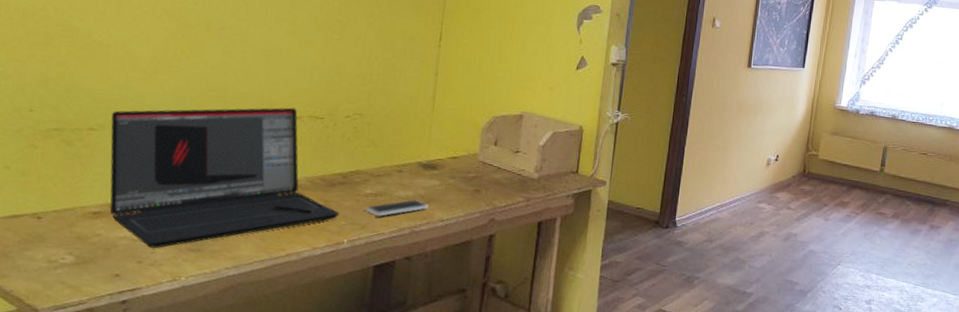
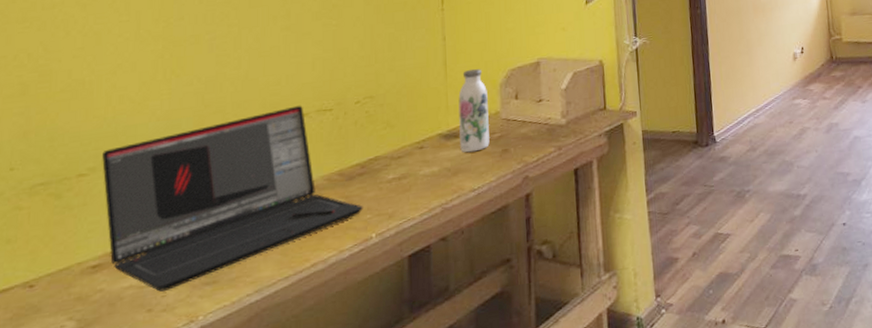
smartphone: present [365,200,429,218] -> none [390,174,458,202]
water bottle: none [436,108,470,186] -> present [458,69,490,153]

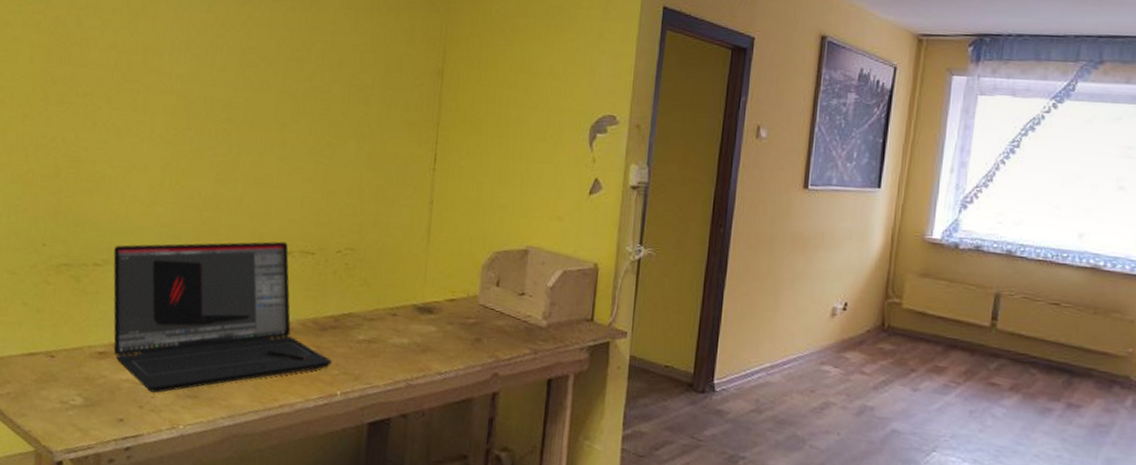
water bottle: present [458,69,490,153] -> none [432,241,469,333]

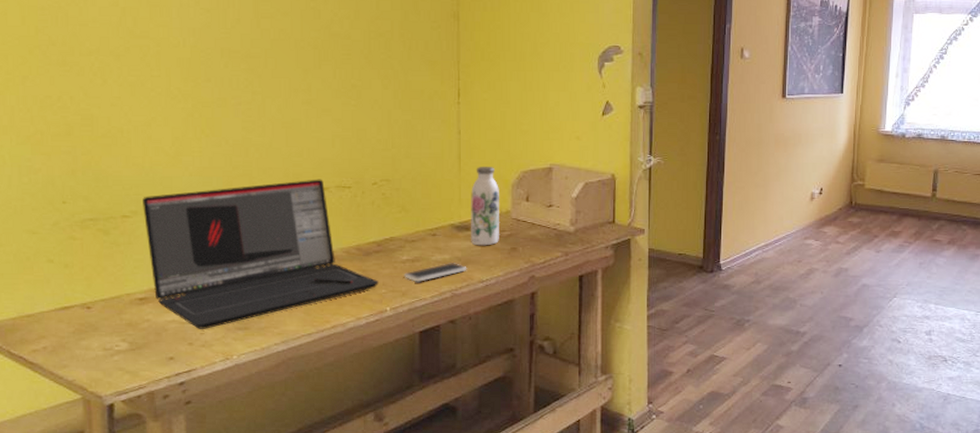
smartphone: none [358,348,426,368] -> present [403,263,467,283]
water bottle: none [432,241,469,333] -> present [471,166,499,246]

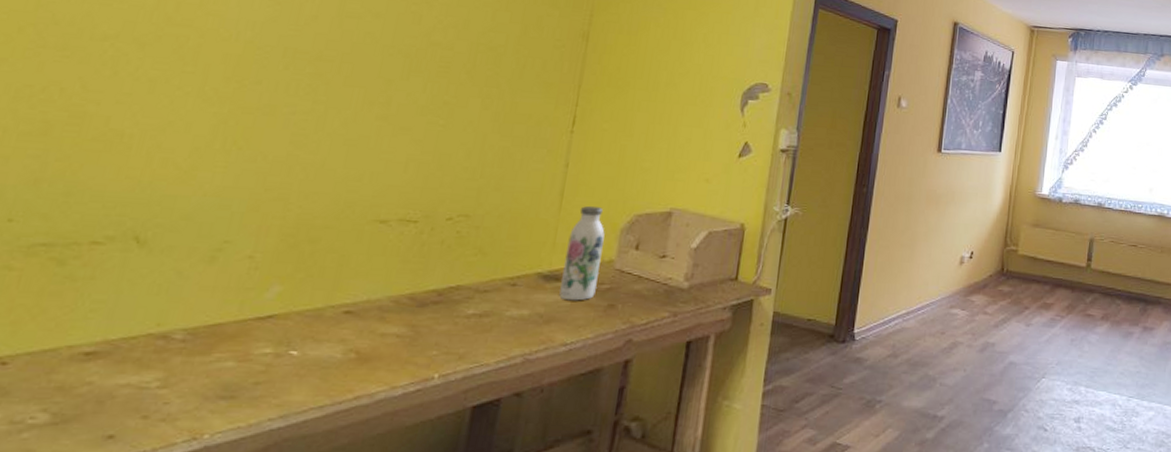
laptop: present [143,179,379,329] -> none [110,209,431,397]
smartphone: present [403,263,467,283] -> none [464,320,549,344]

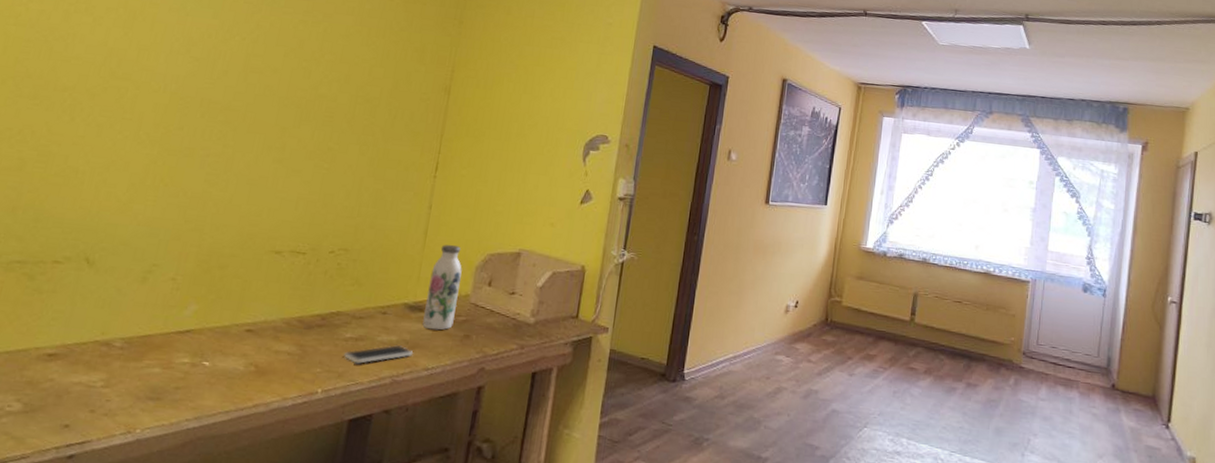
smartphone: none [464,320,549,344] -> present [343,345,414,365]

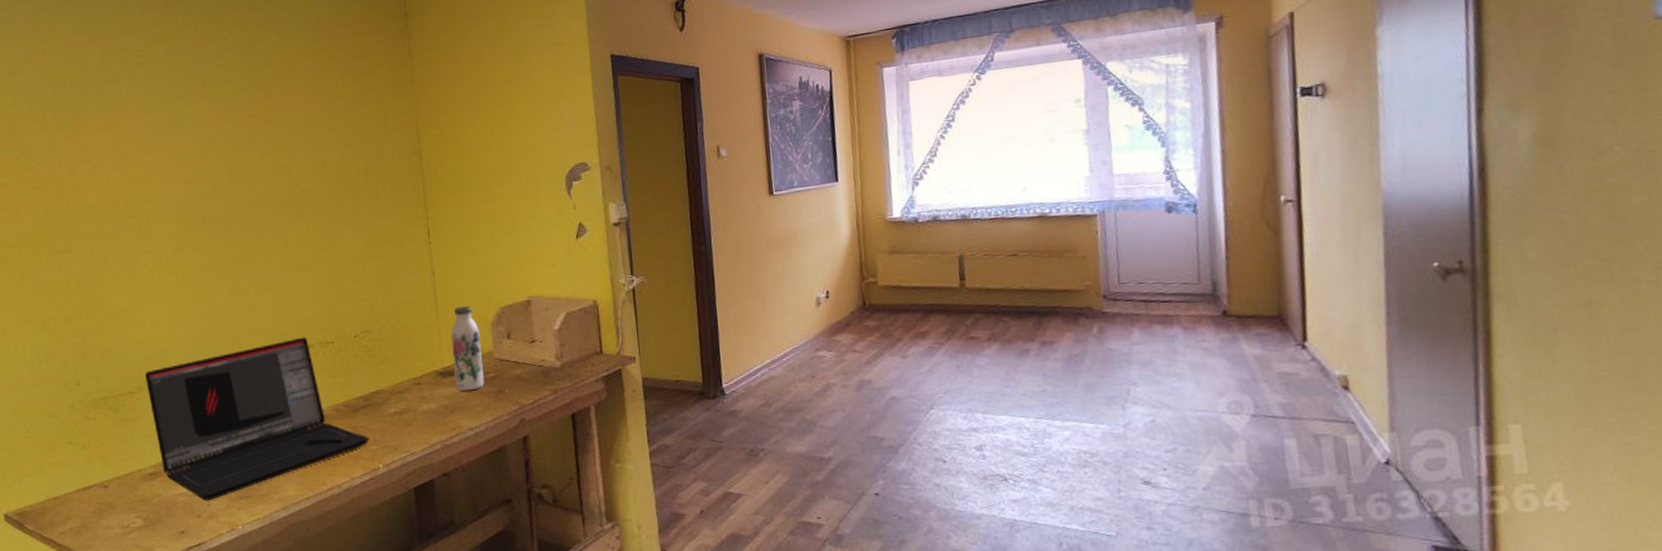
laptop: none [66,241,315,396] -> present [145,337,369,501]
smartphone: present [343,345,414,365] -> none [393,411,455,436]

